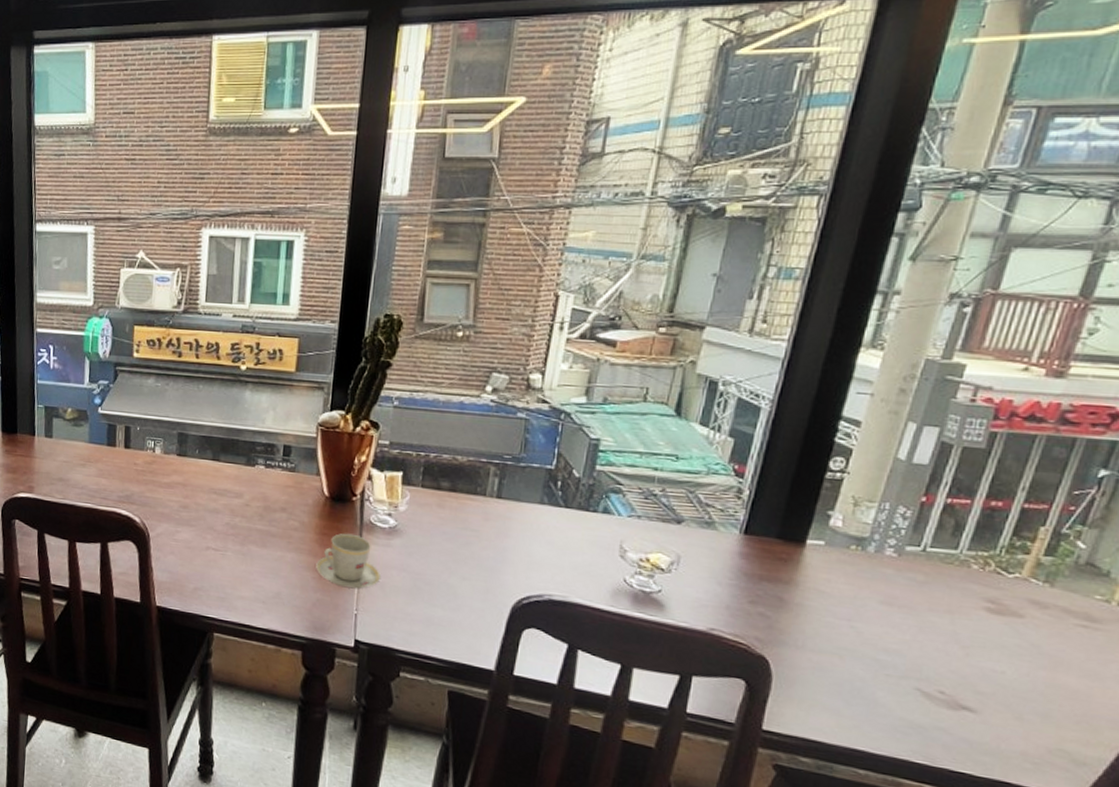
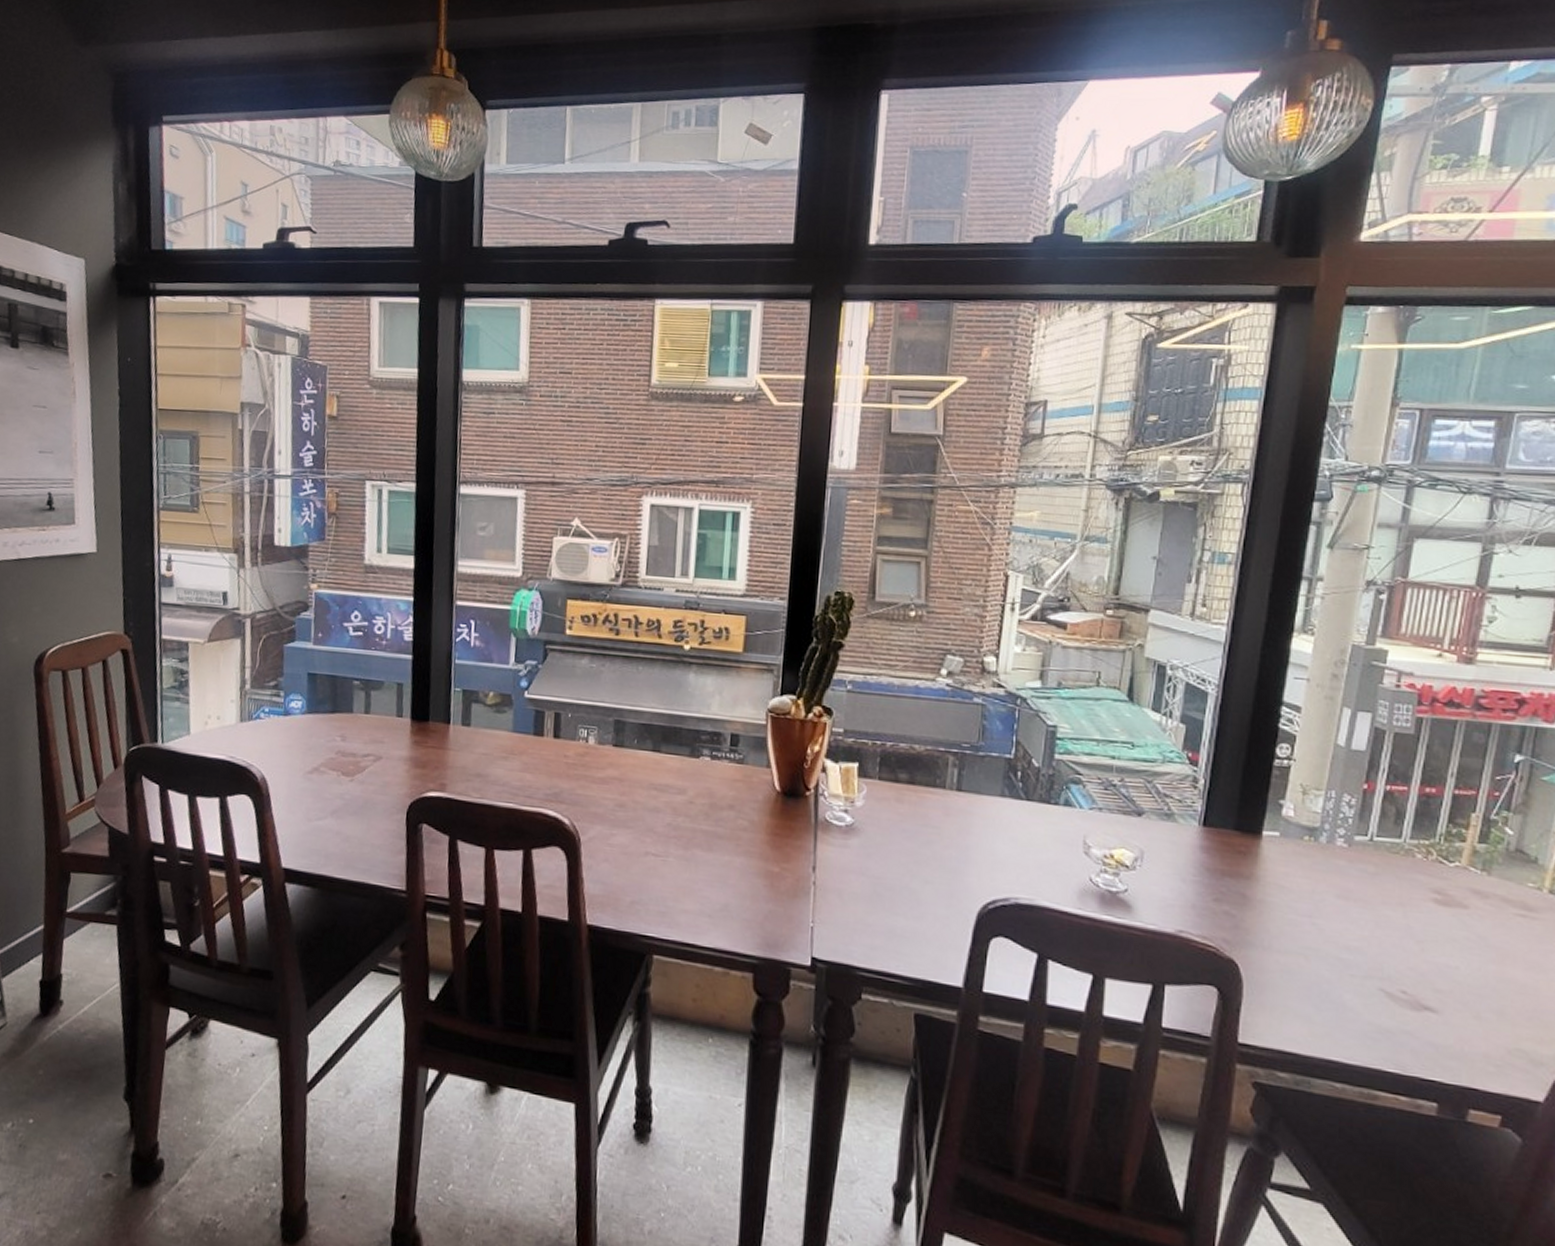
teacup: present [316,533,382,589] -> none [767,833,839,898]

